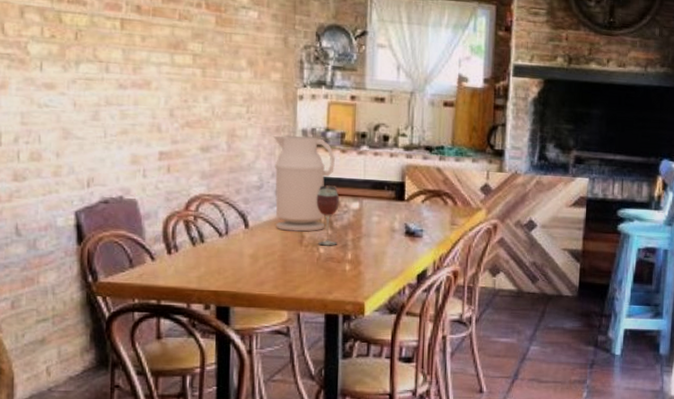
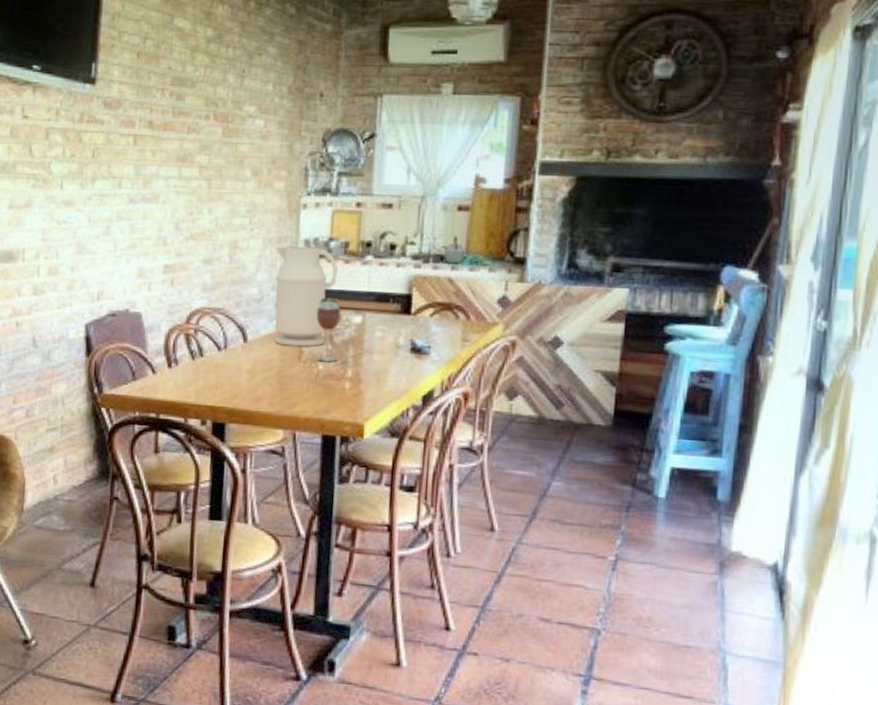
kettle: none [413,129,452,156] -> present [422,236,466,265]

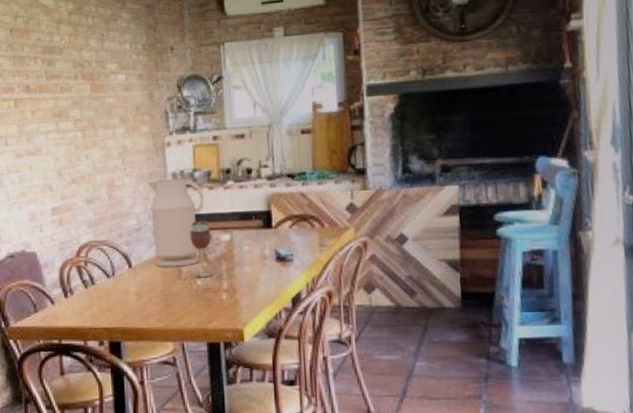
kettle: present [422,236,466,265] -> none [276,156,313,183]

